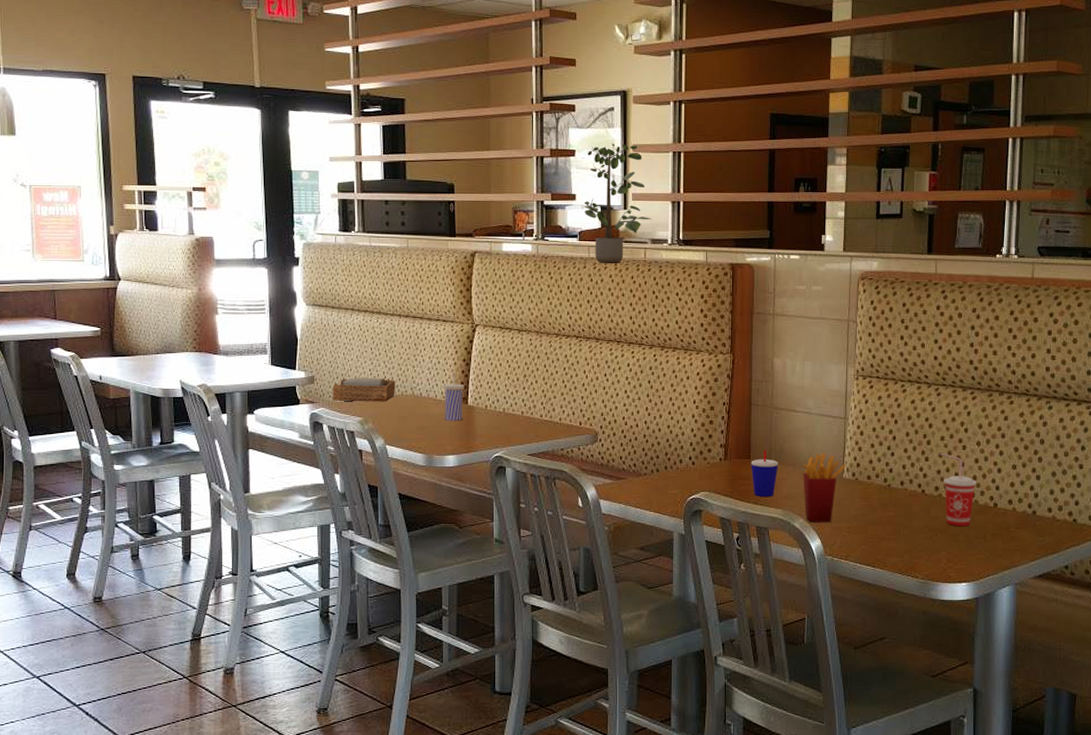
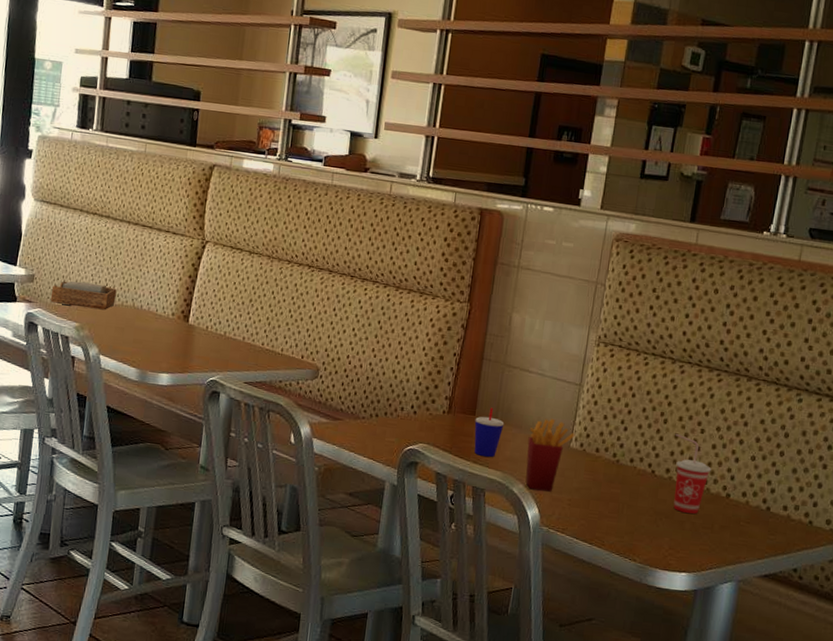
beverage cup: present [444,374,465,421] -> none [163,290,188,339]
potted plant: present [584,142,652,263] -> none [333,67,403,194]

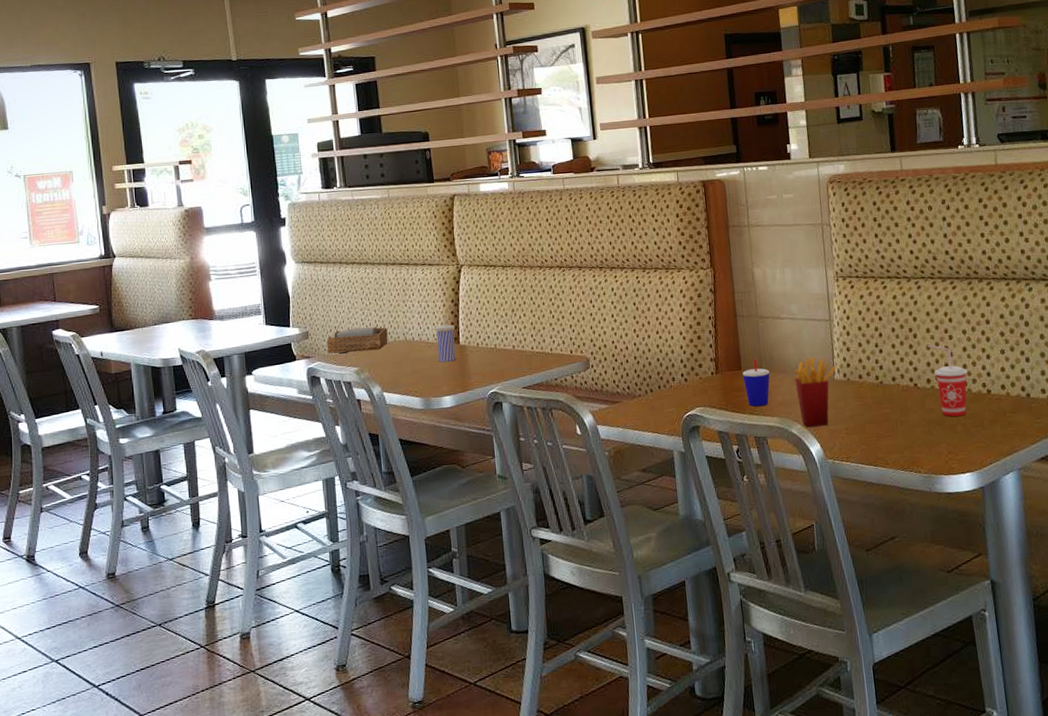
beverage cup: none [163,290,188,339] -> present [435,316,456,362]

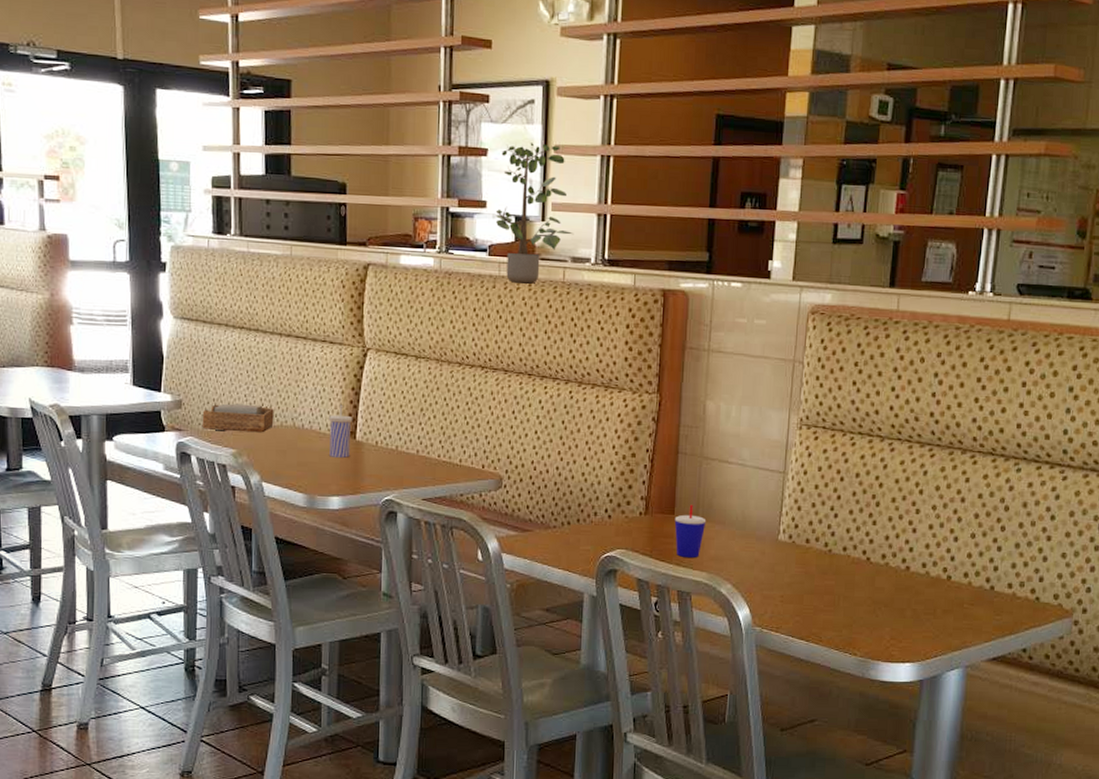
potted plant: none [552,75,622,194] -> present [495,141,574,284]
french fries: present [794,356,837,427] -> none [732,510,783,589]
beverage cup: present [926,344,968,417] -> none [889,516,930,601]

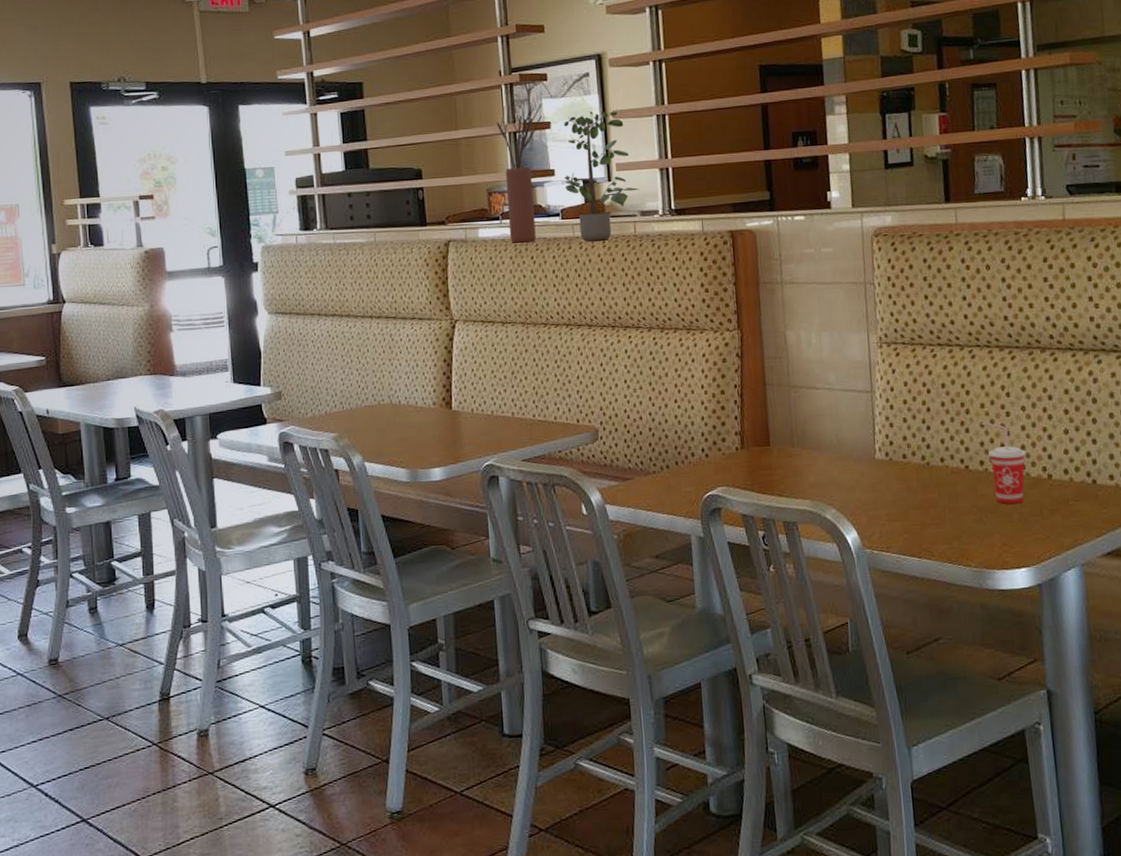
napkin holder: present [202,403,274,433] -> none [301,387,371,418]
beverage cup: present [329,404,353,458] -> none [424,377,448,430]
vase: none [431,122,481,276] -> present [497,101,542,243]
beverage cup: present [674,504,707,557] -> none [771,433,803,487]
beverage cup: none [889,516,930,601] -> present [980,421,1026,504]

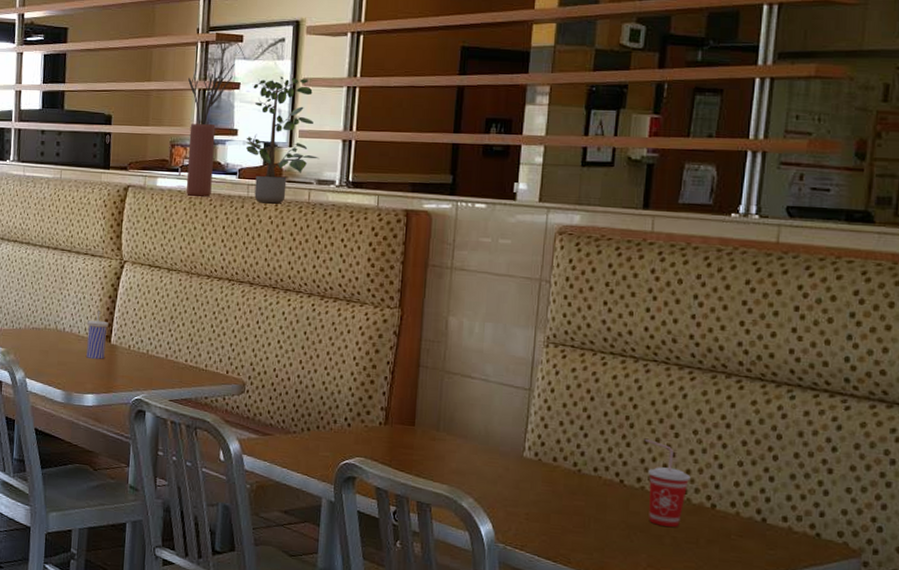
beverage cup: none [424,377,448,430] -> present [86,311,109,359]

